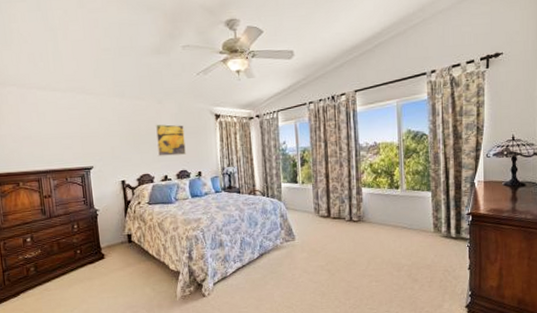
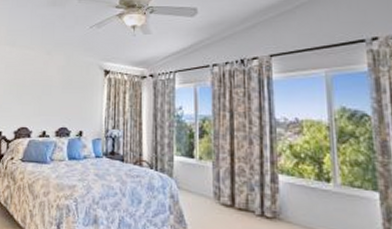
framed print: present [155,124,186,156] -> none [38,75,70,111]

